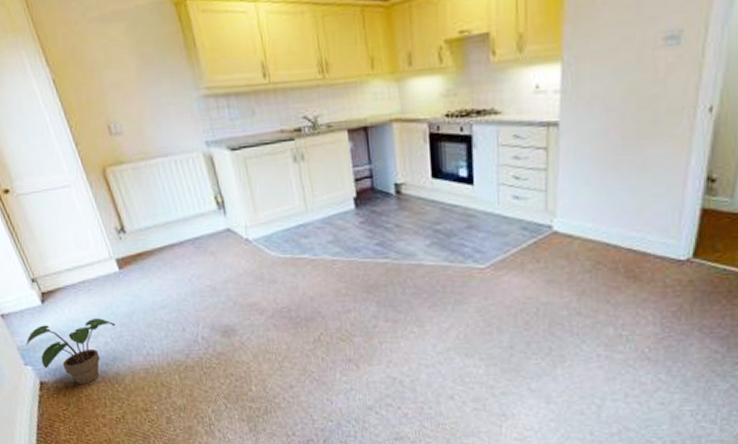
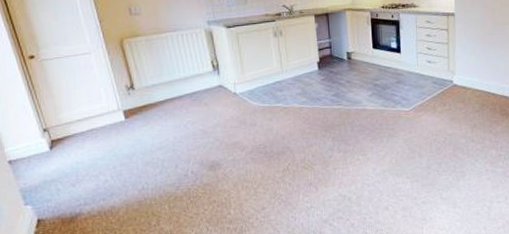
potted plant: present [26,318,116,384] -> none [29,160,117,219]

